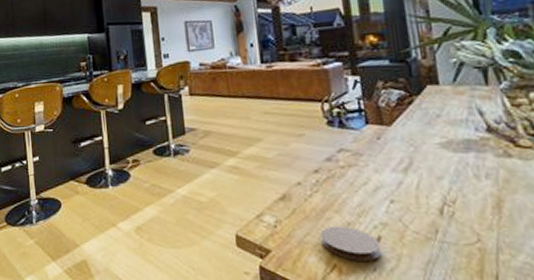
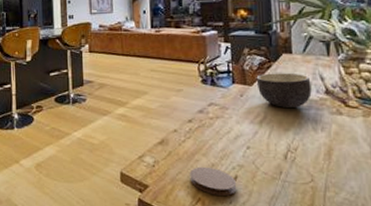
bowl: none [395,108,469,151] -> present [256,73,312,107]

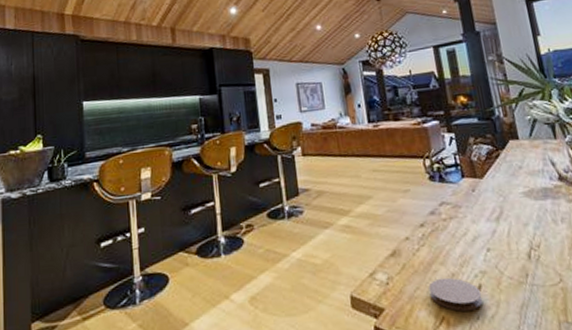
bowl: present [256,73,312,107] -> none [486,160,546,200]

